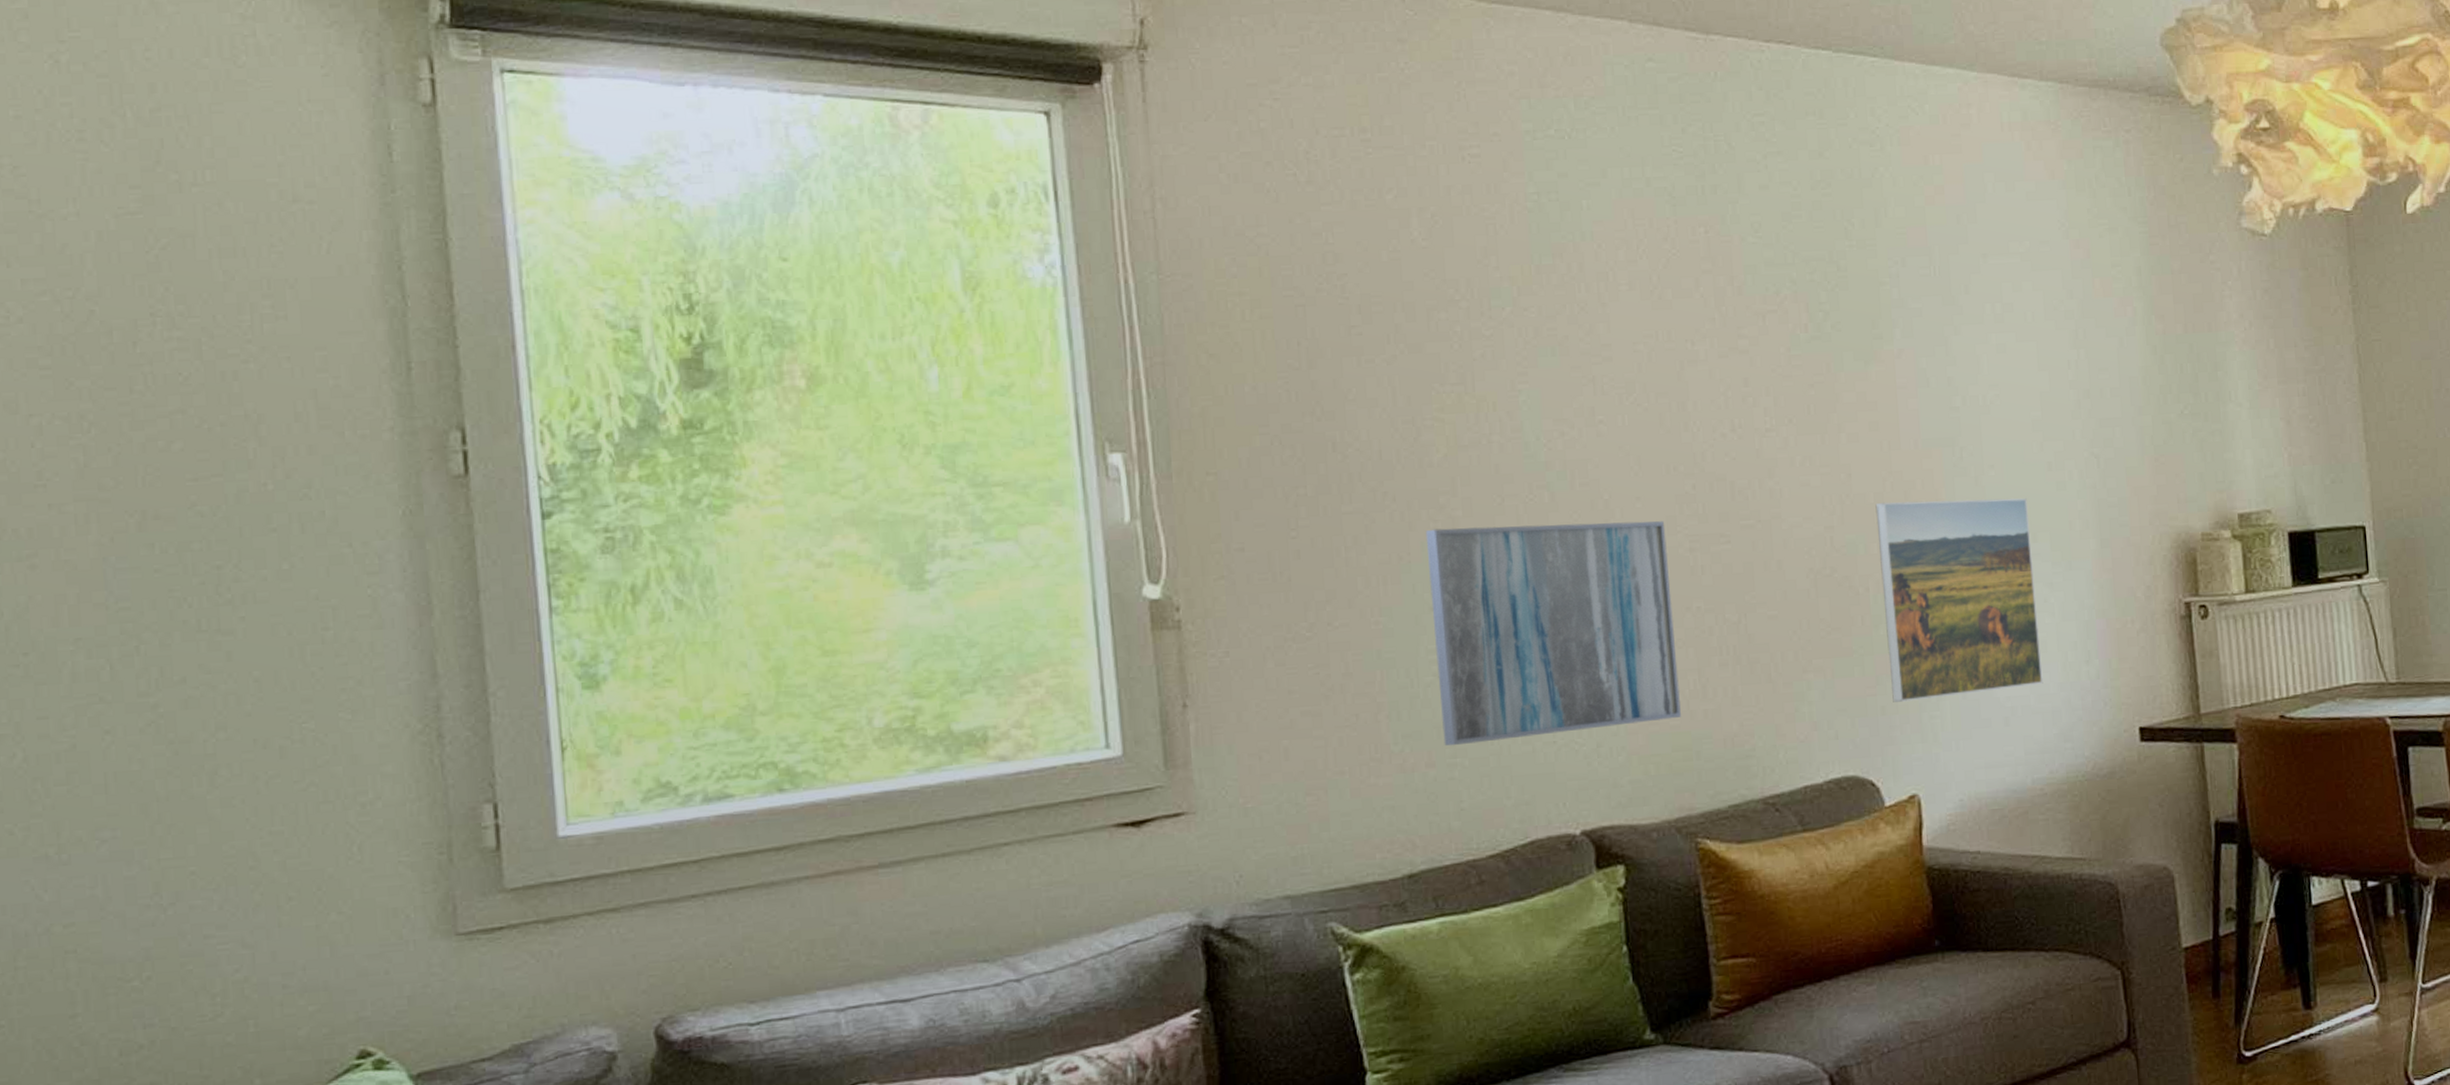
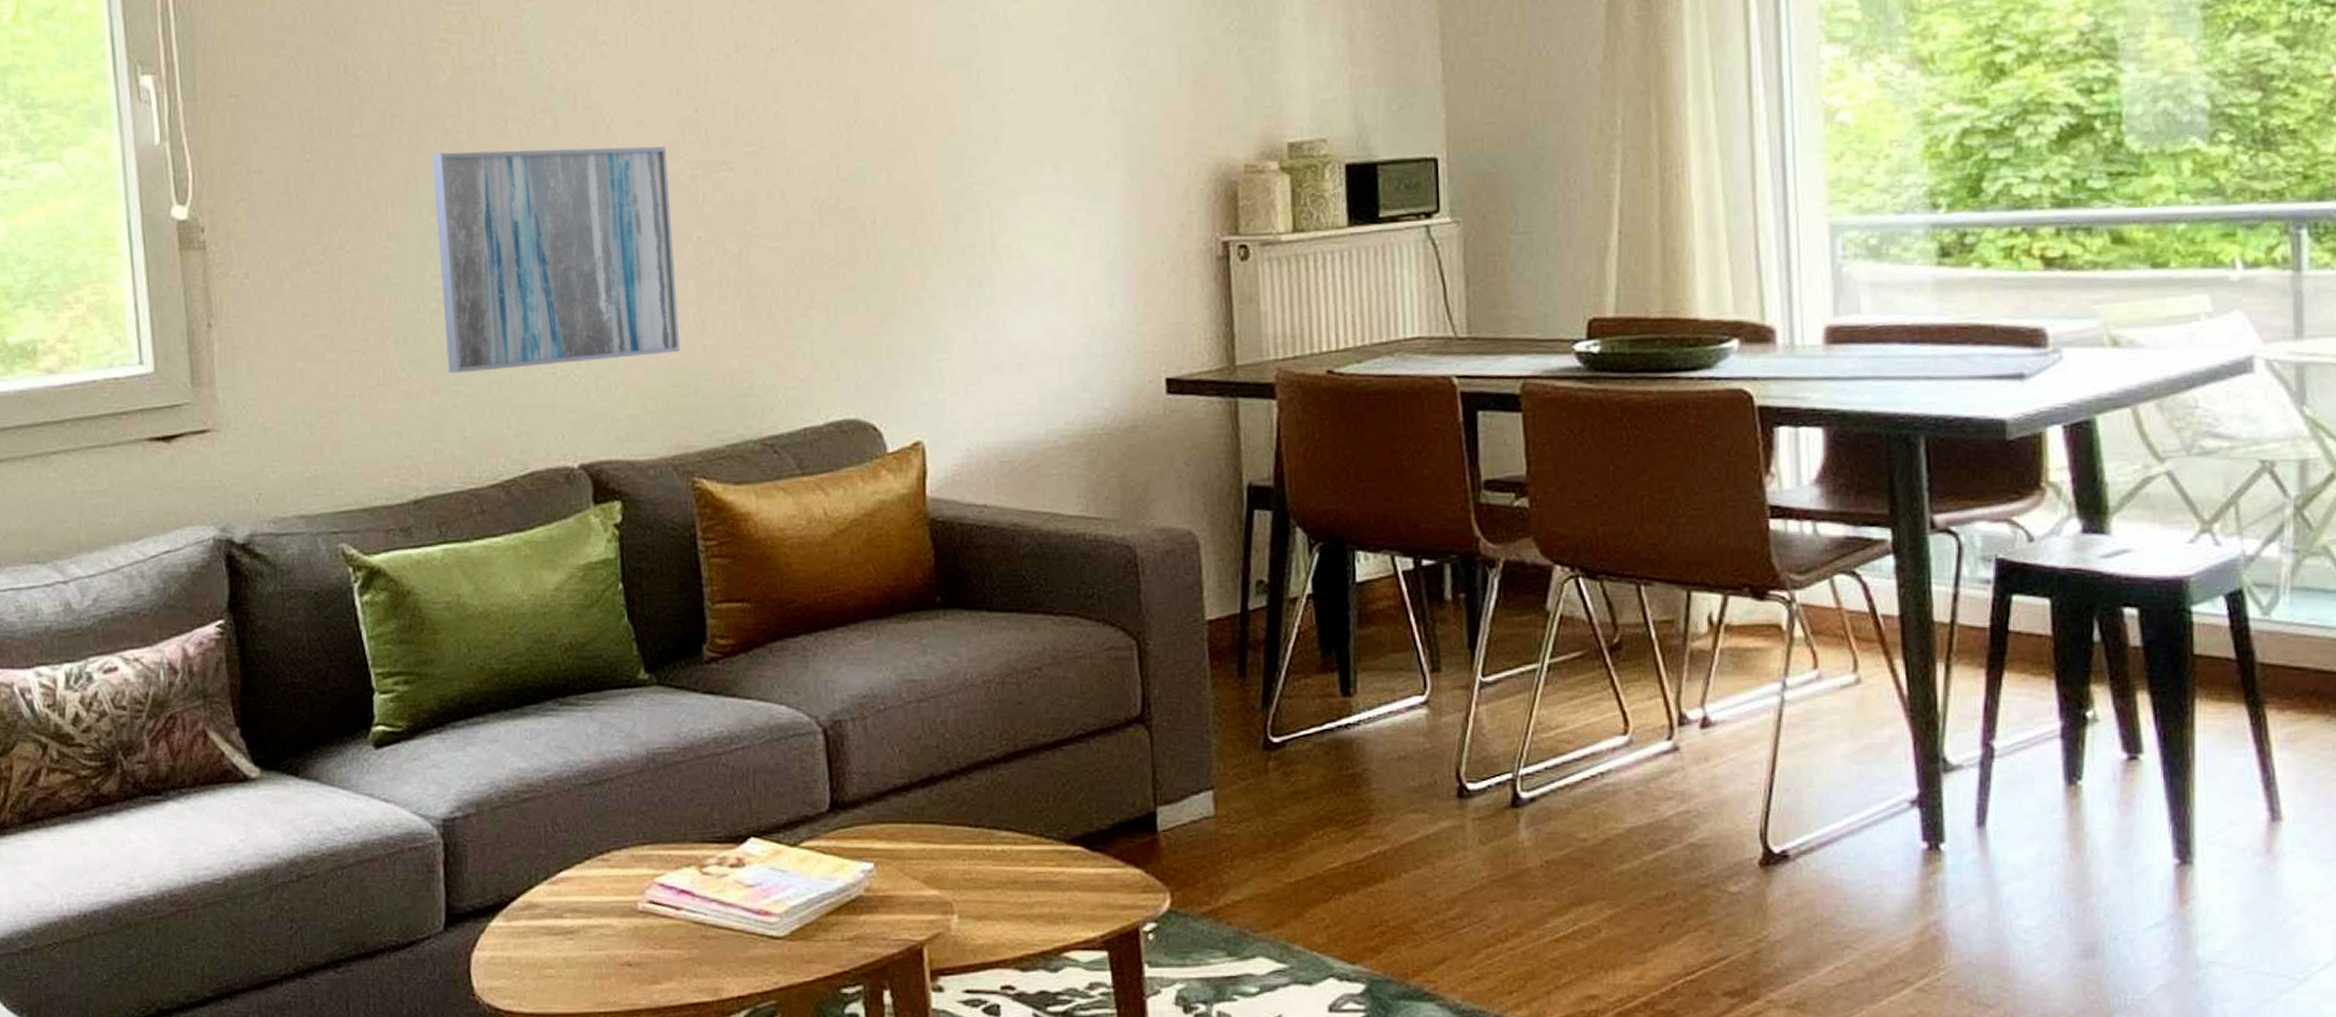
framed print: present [1875,498,2043,702] -> none [885,124,1061,343]

